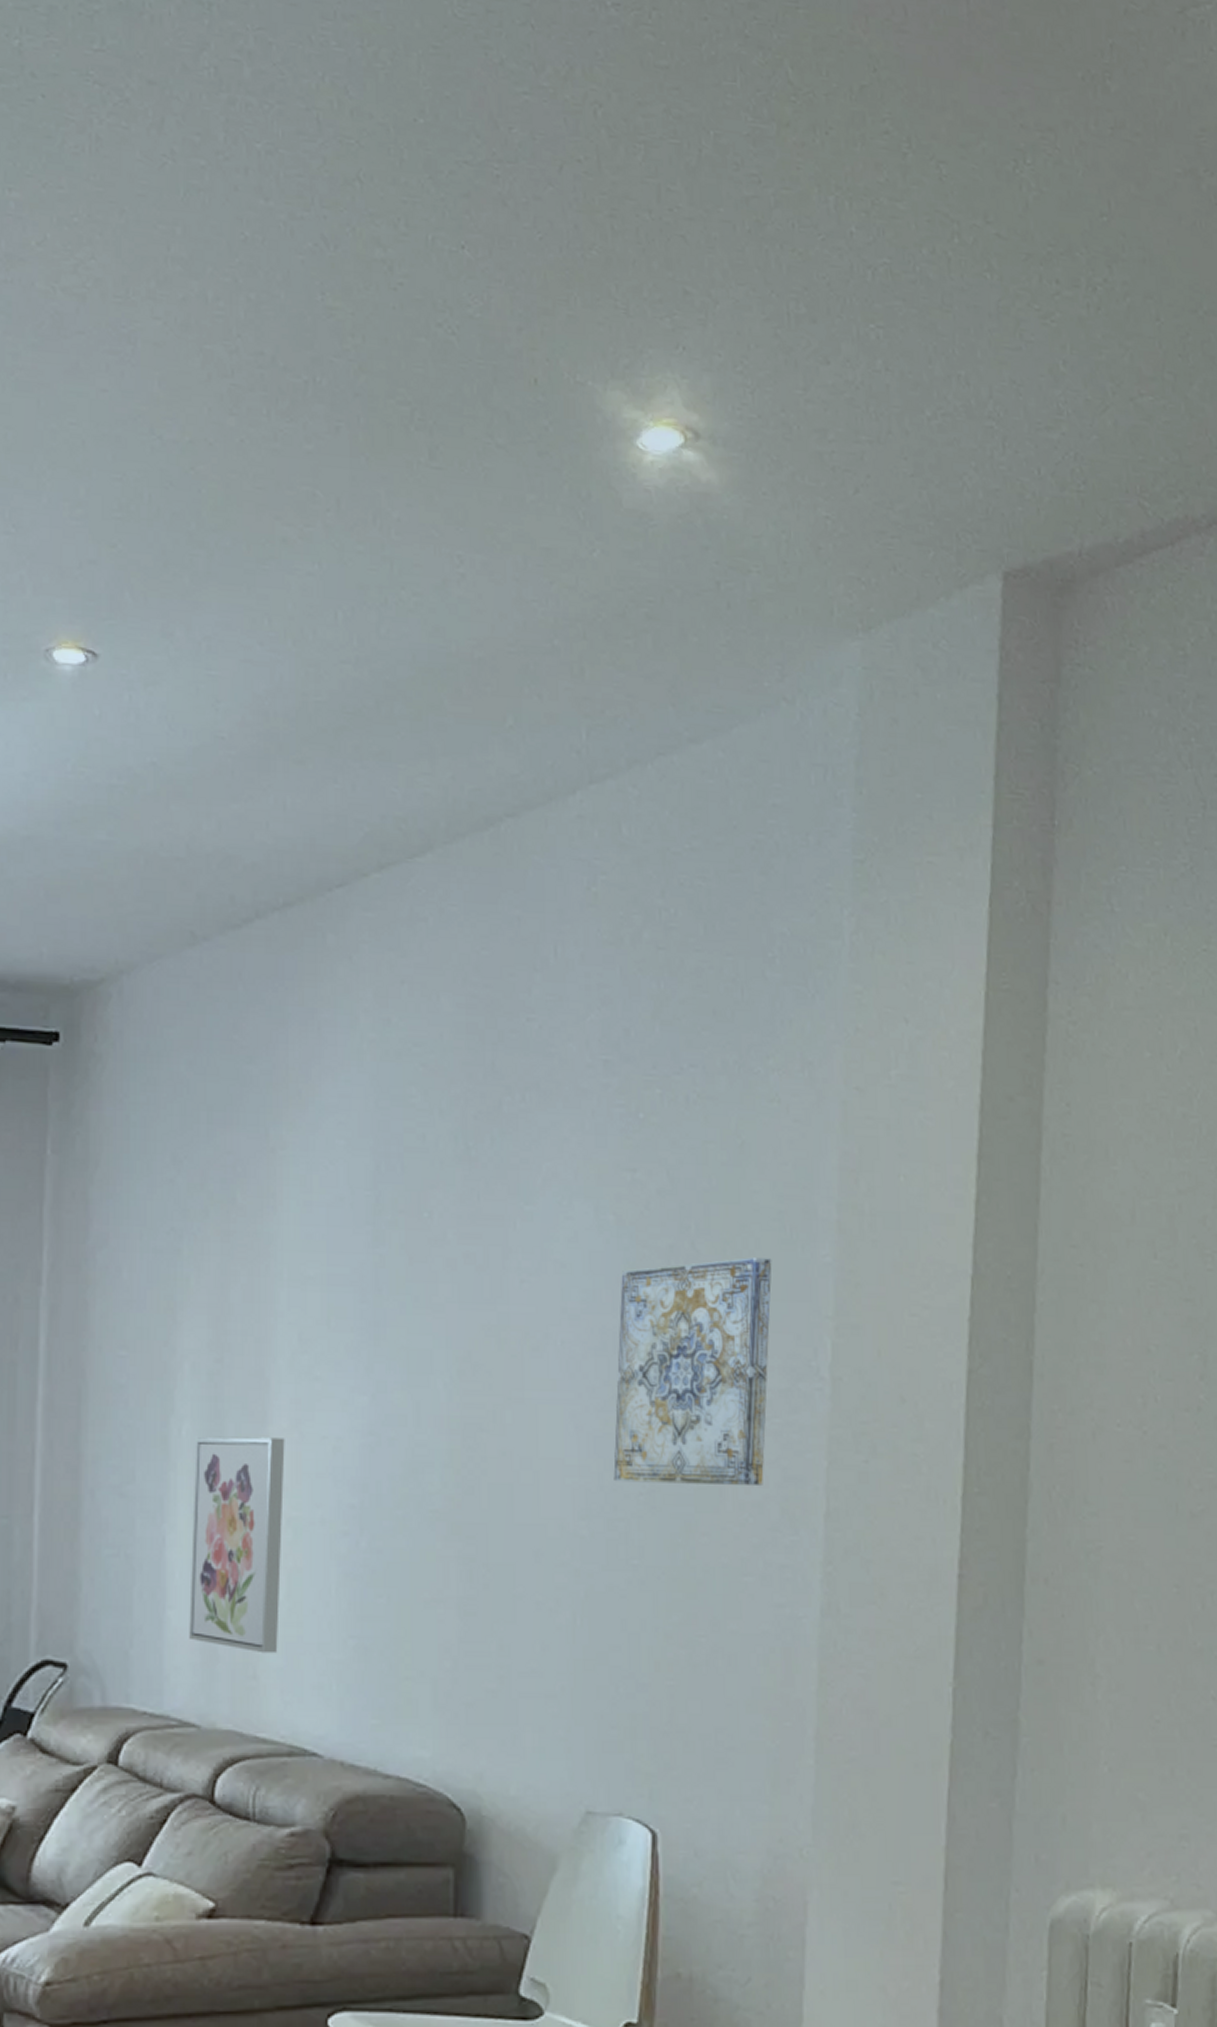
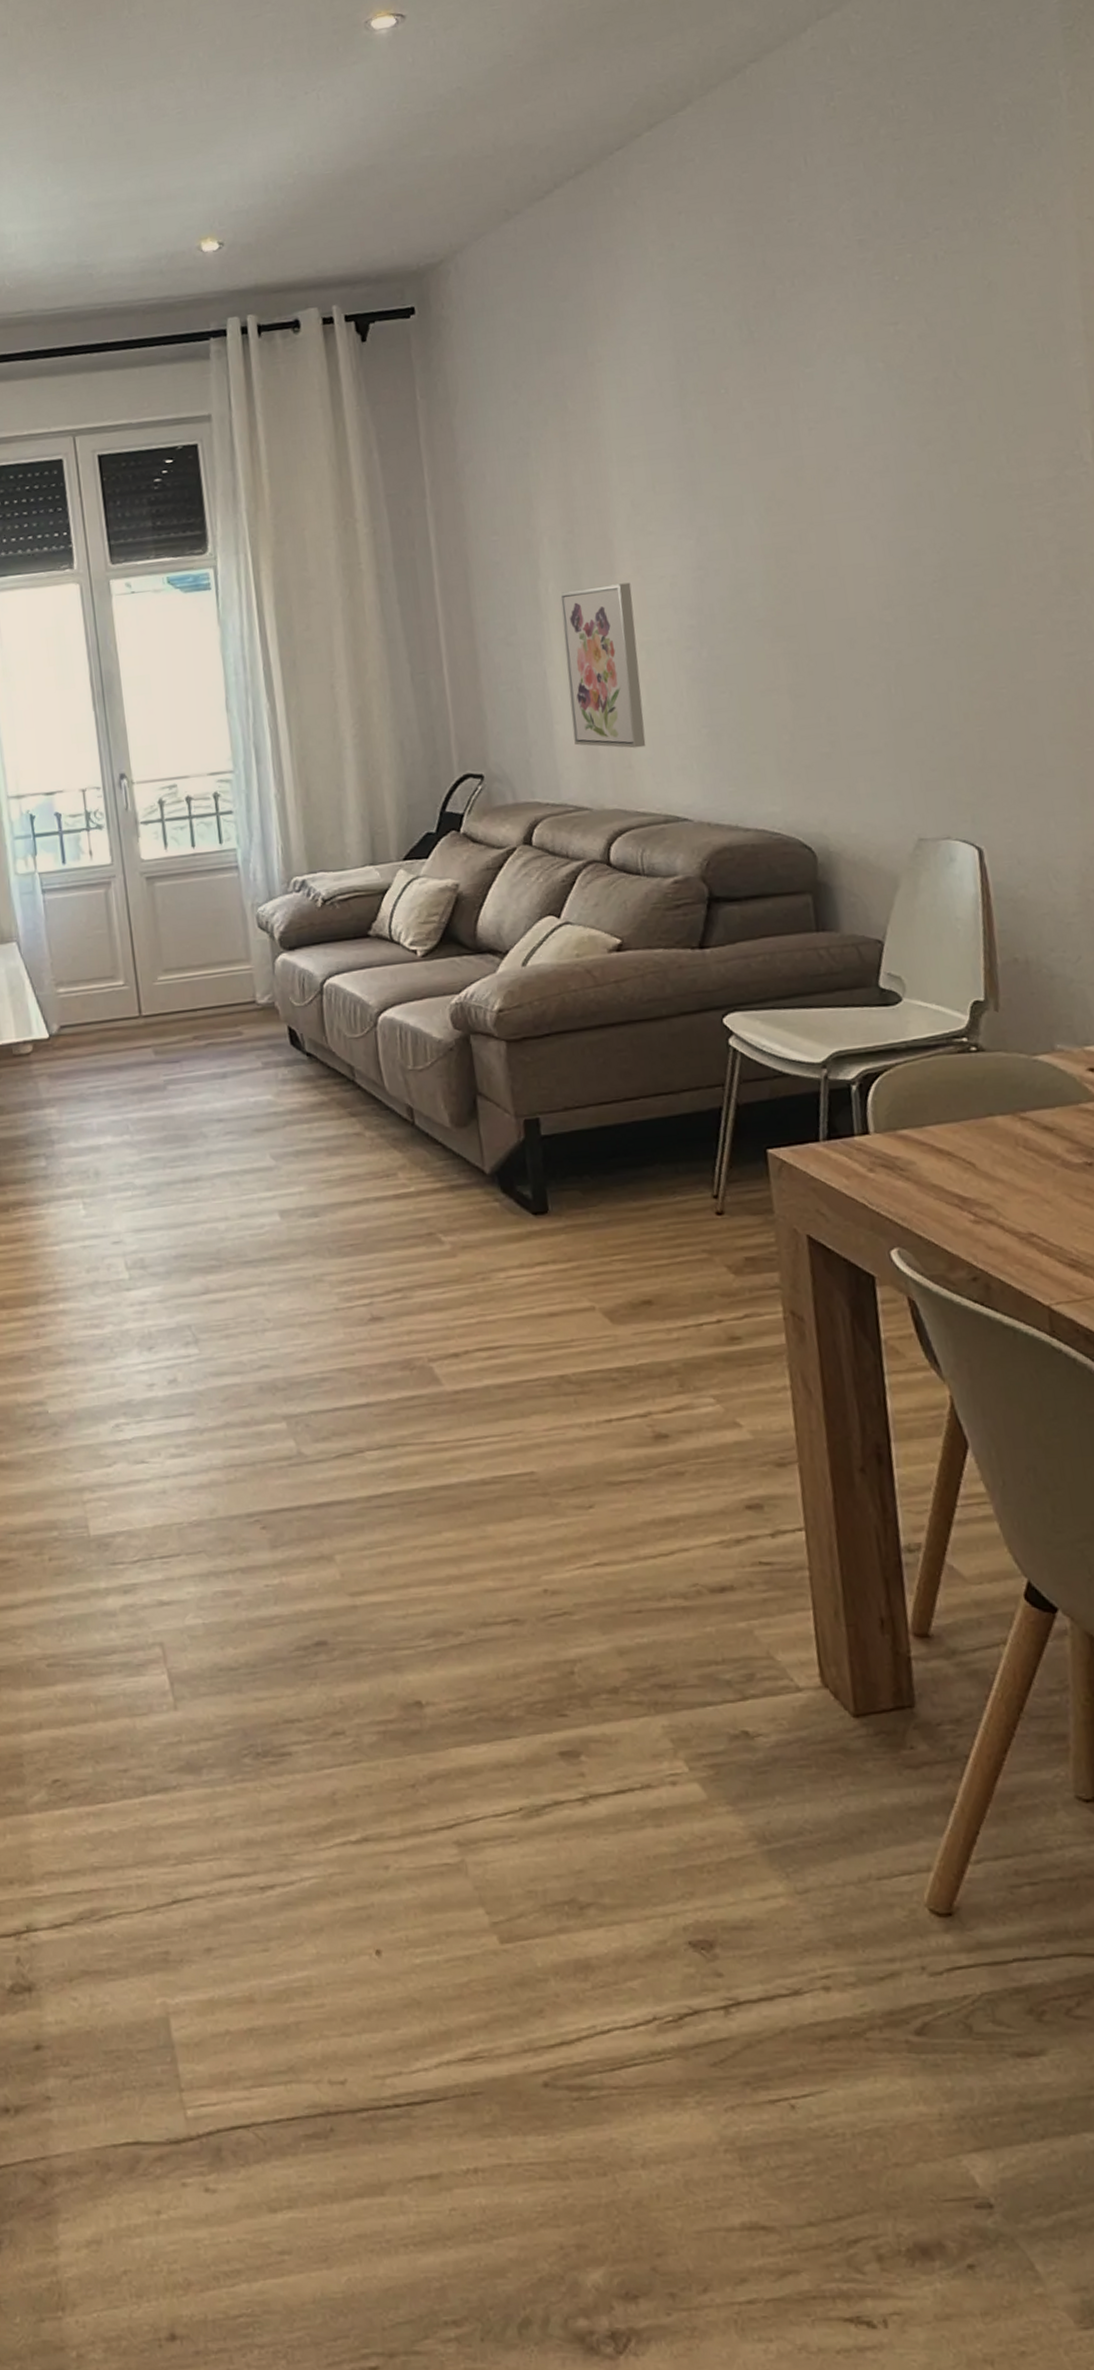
wall art: present [613,1257,772,1485] -> none [895,373,1043,575]

